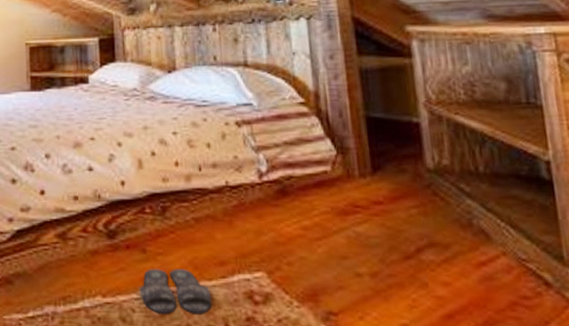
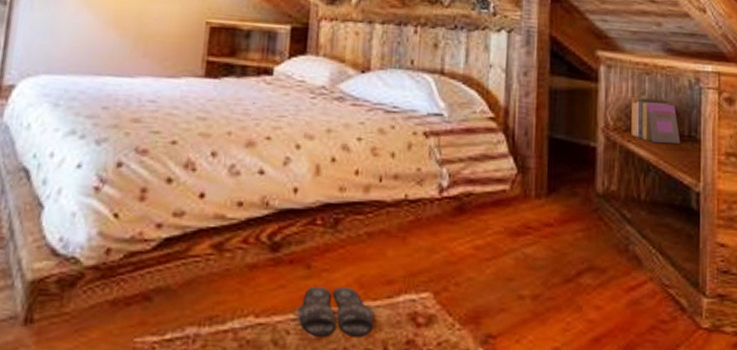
books: none [452,68,518,114] -> present [630,97,681,145]

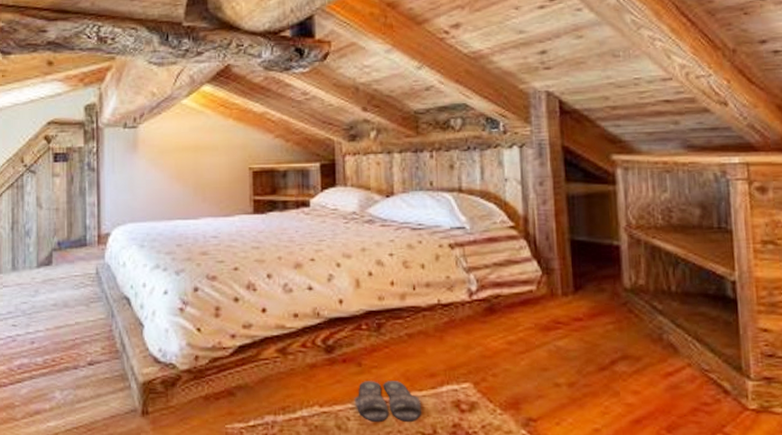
books: present [630,97,681,145] -> none [652,195,710,237]

